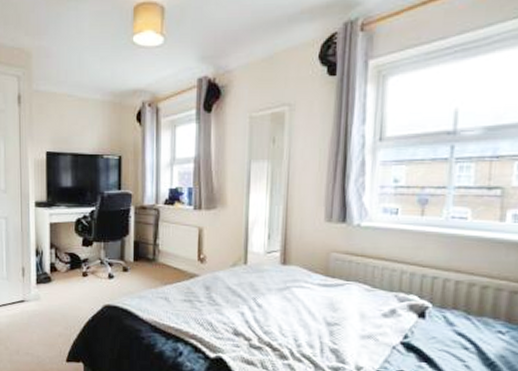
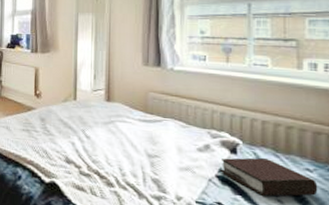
bible: none [406,321,509,362] -> present [220,157,318,197]

